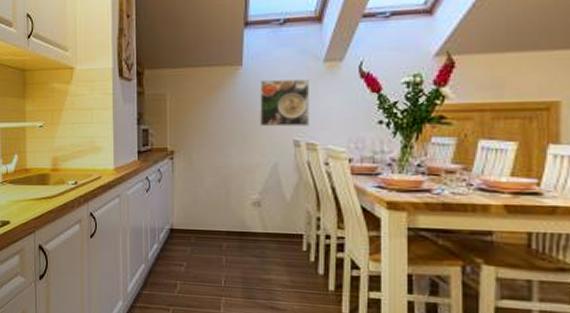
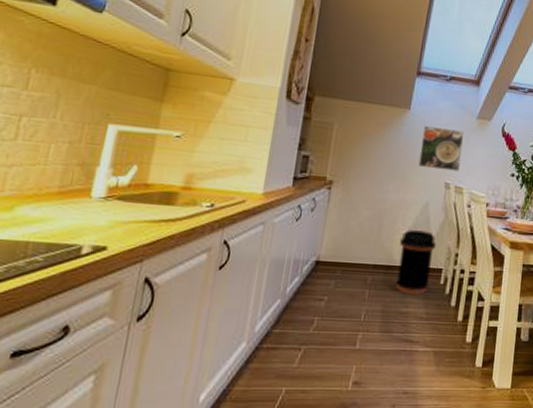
trash can: none [251,194,292,261] -> present [396,230,436,294]

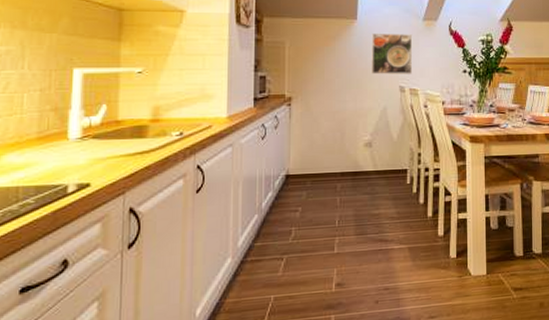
trash can: present [396,230,436,294] -> none [364,135,398,196]

